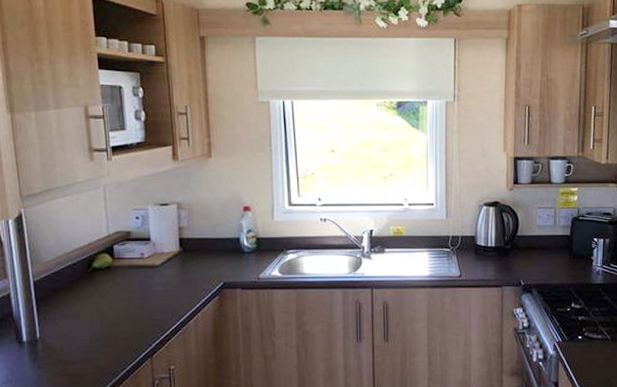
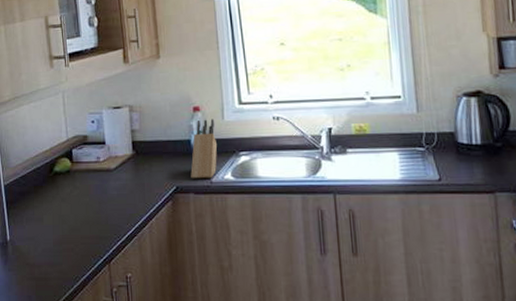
knife block: none [239,218,266,275] -> present [190,119,218,179]

